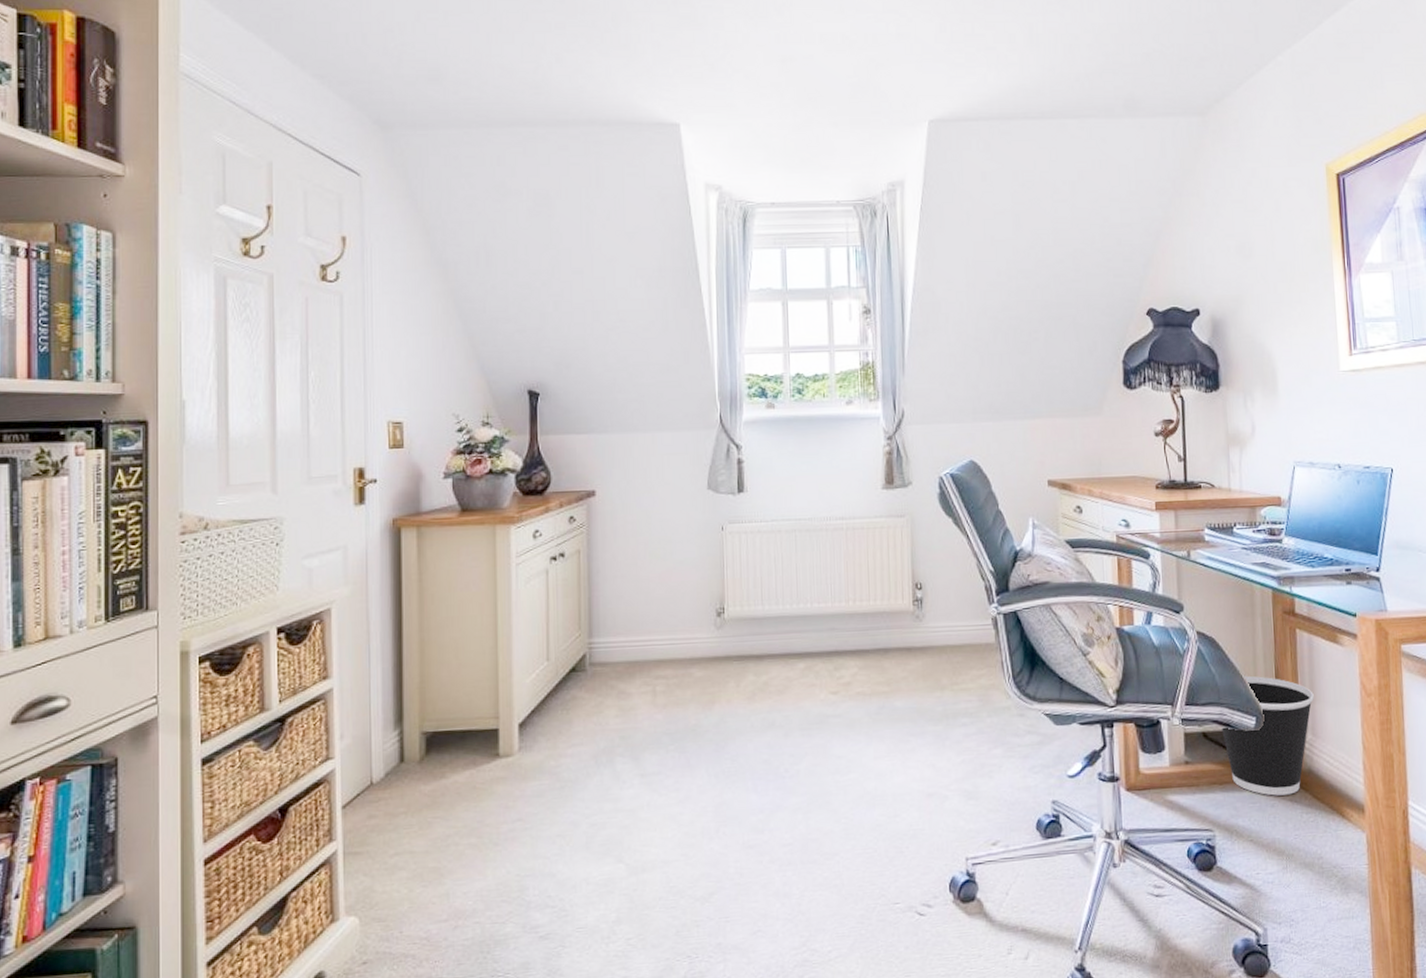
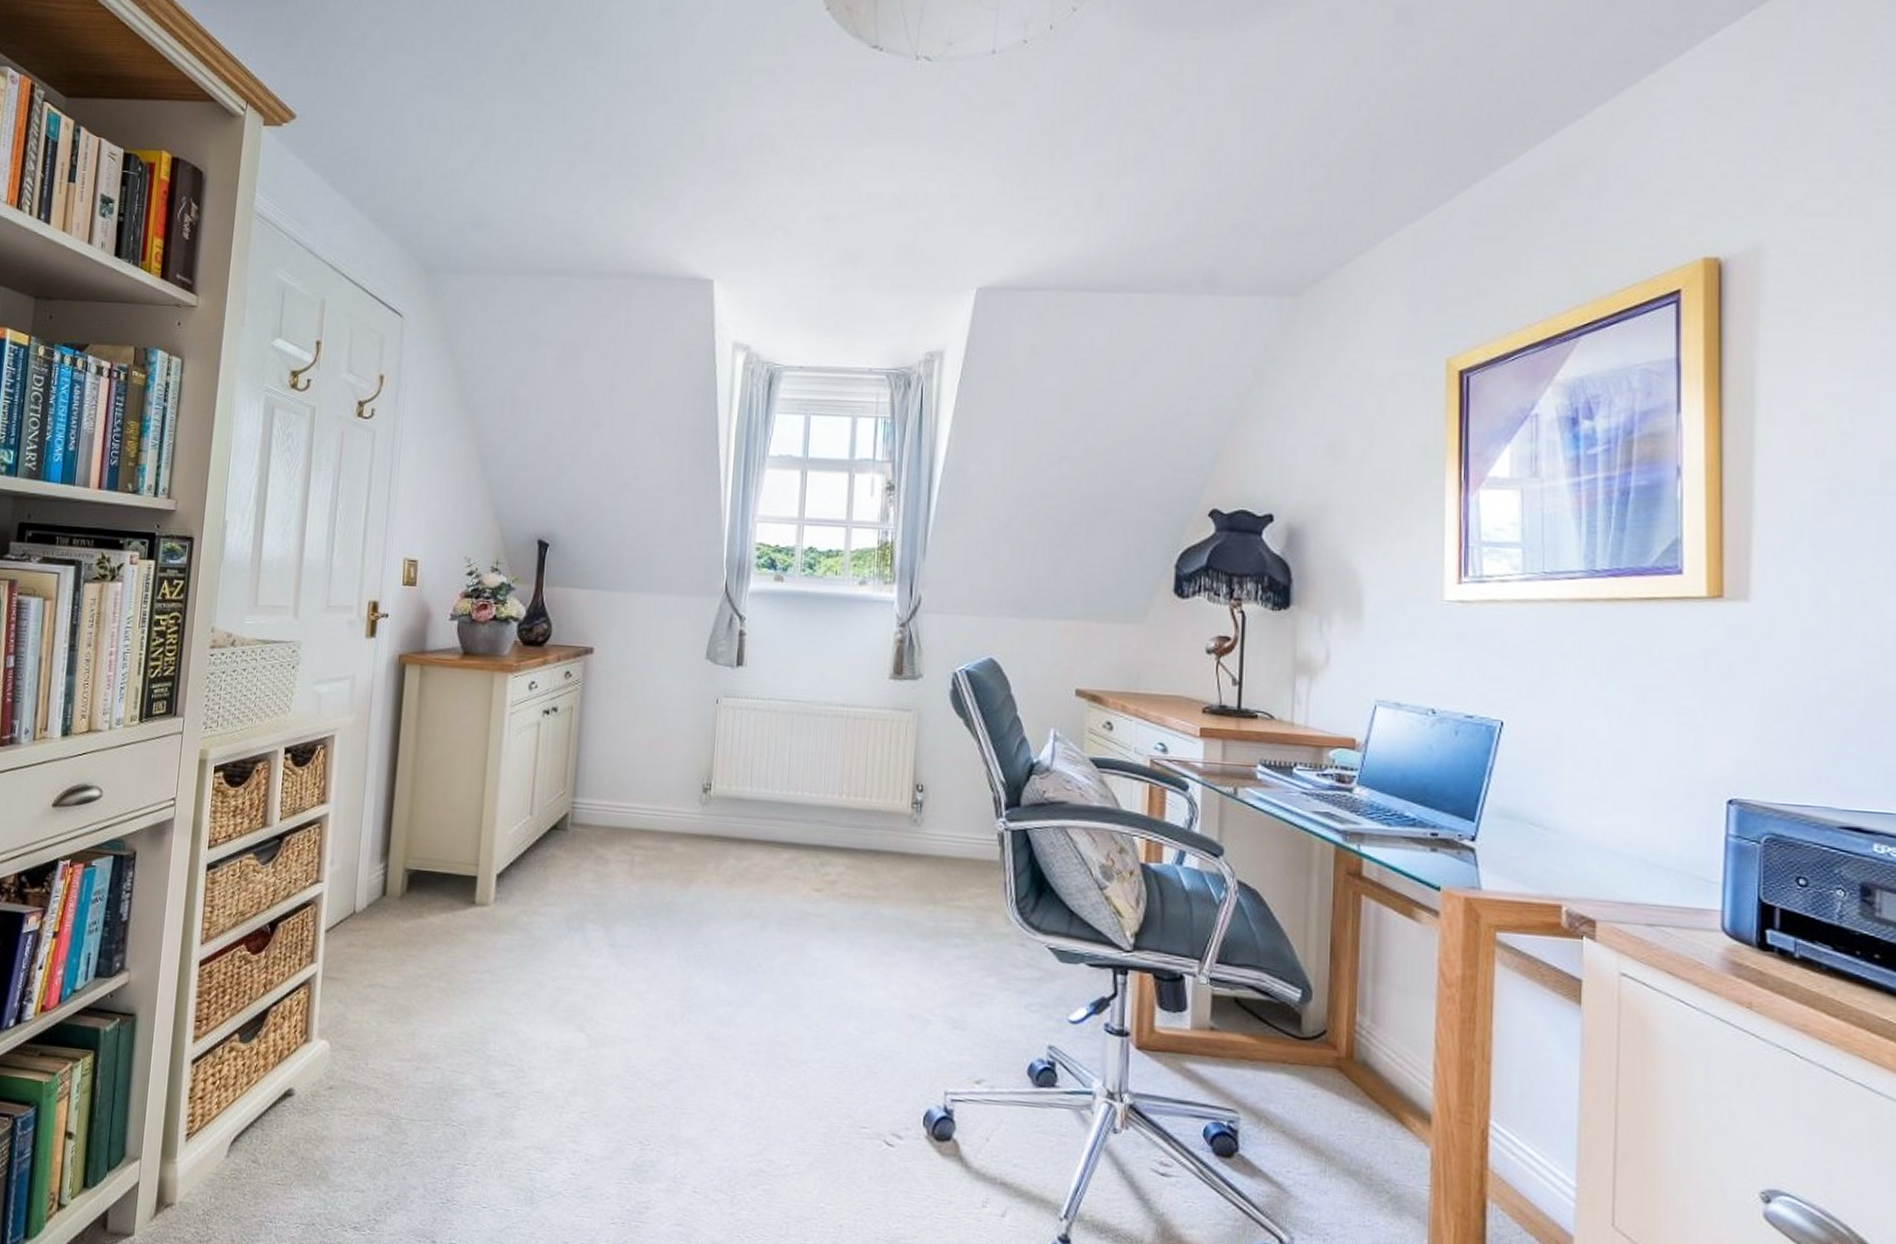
wastebasket: present [1222,675,1314,796] -> none [1258,939,1377,1087]

